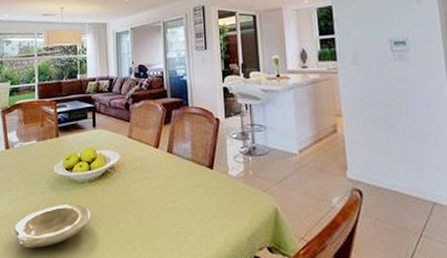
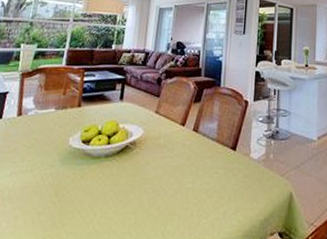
plate: present [14,203,92,248] -> none [8,179,103,229]

